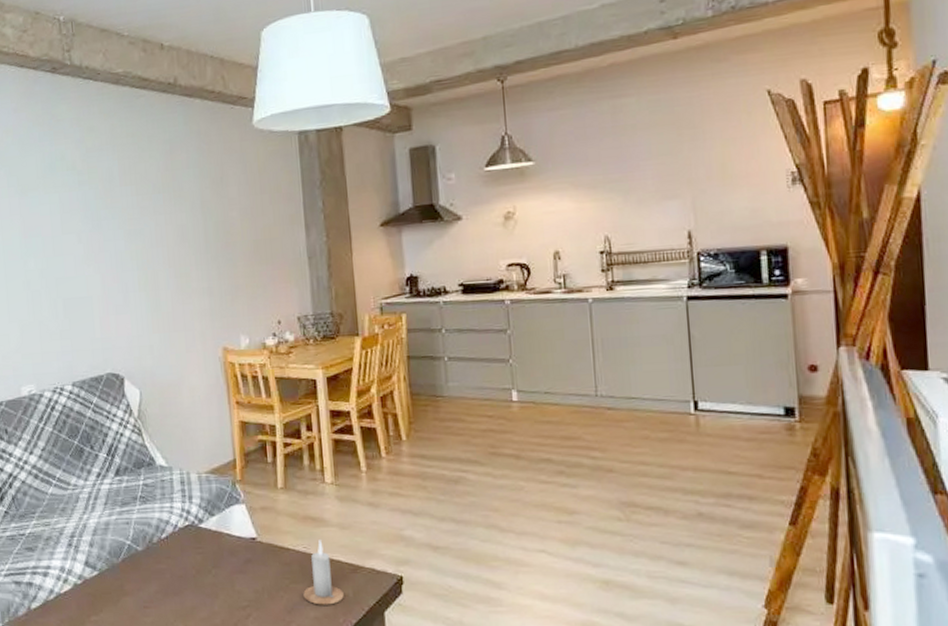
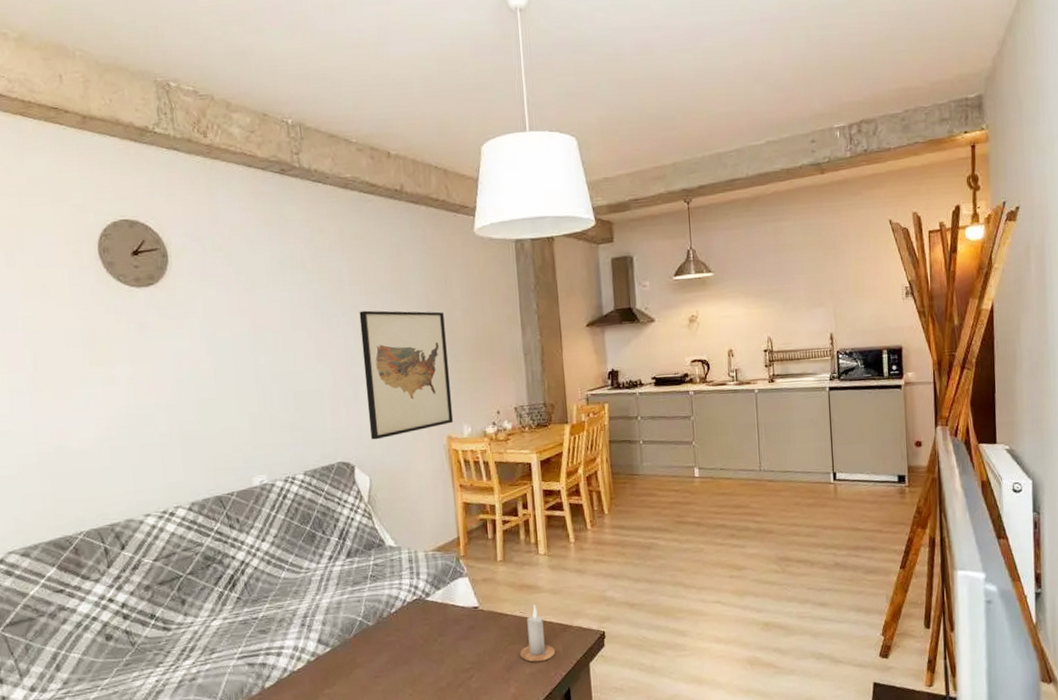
wall art: none [130,212,230,351] -> present [359,310,454,440]

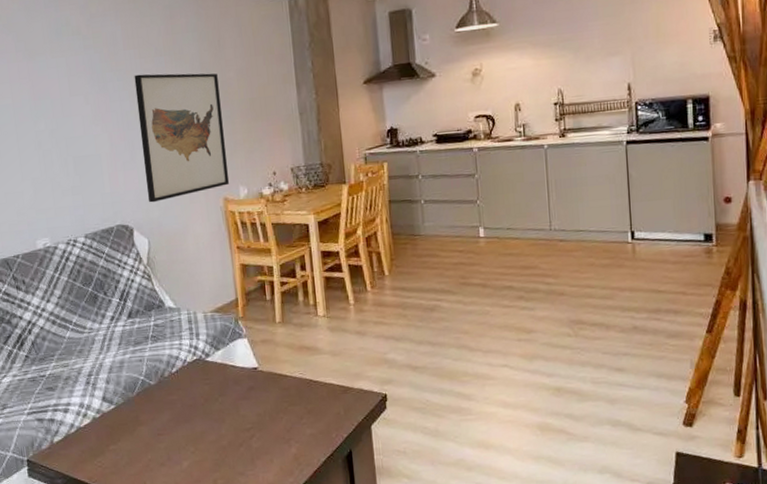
candle: present [520,604,555,662] -> none [300,366,336,423]

